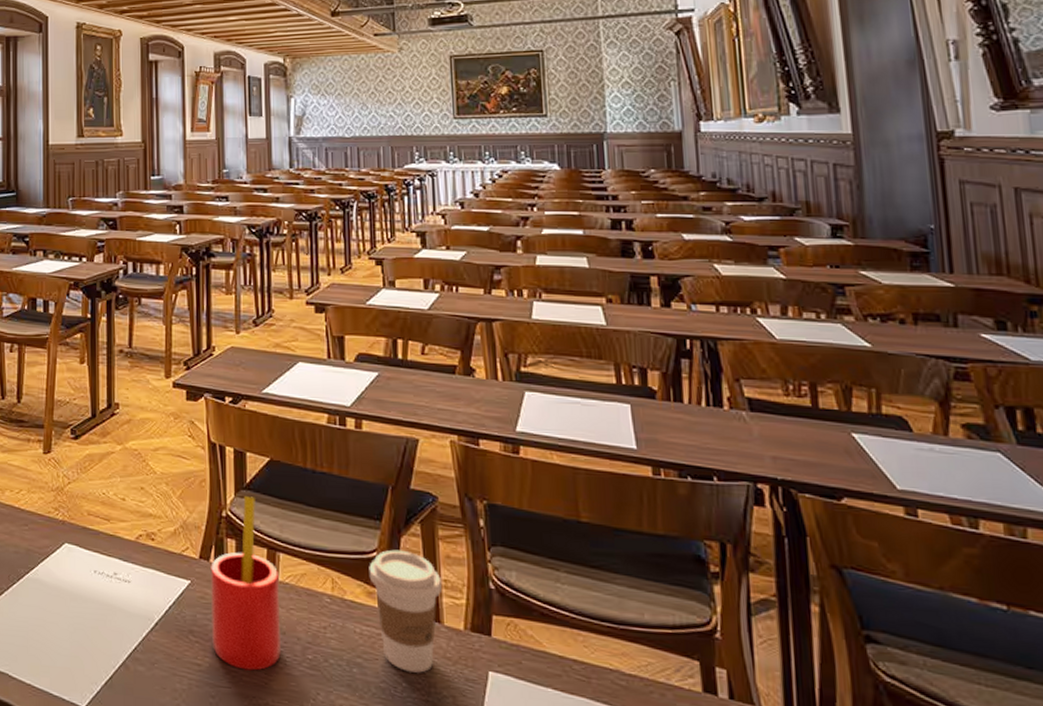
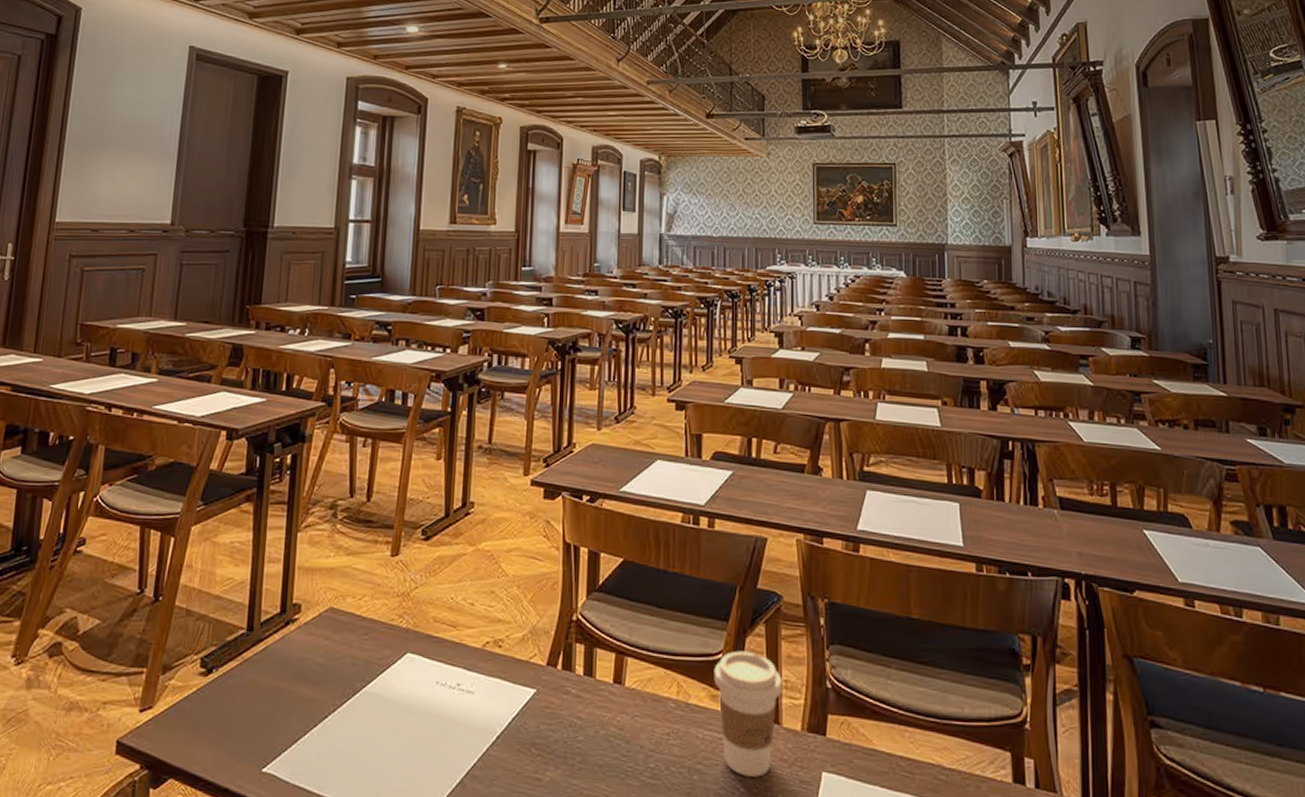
straw: present [211,496,281,671] -> none [555,599,625,783]

